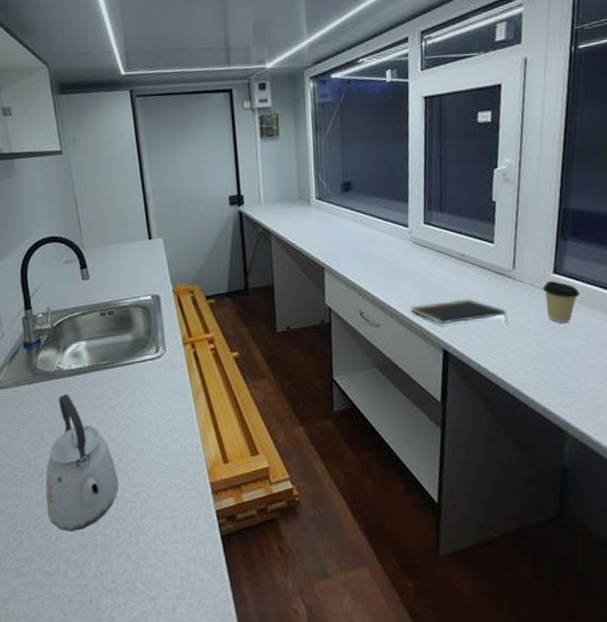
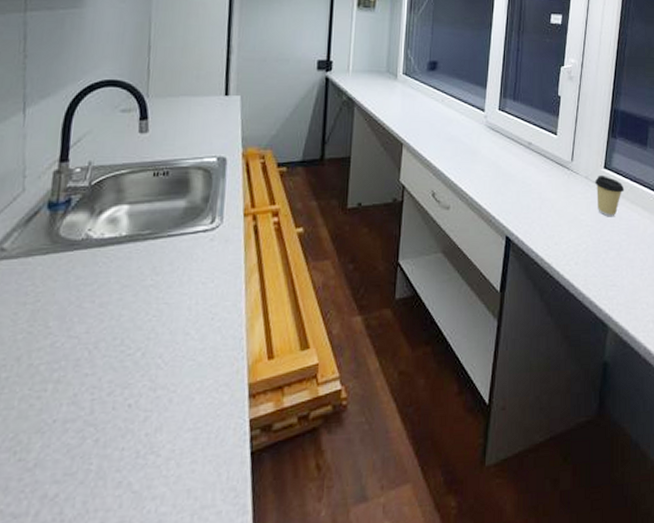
kettle: present [45,393,119,531] -> none [30,268,136,454]
notepad: present [410,298,507,325] -> none [479,186,564,212]

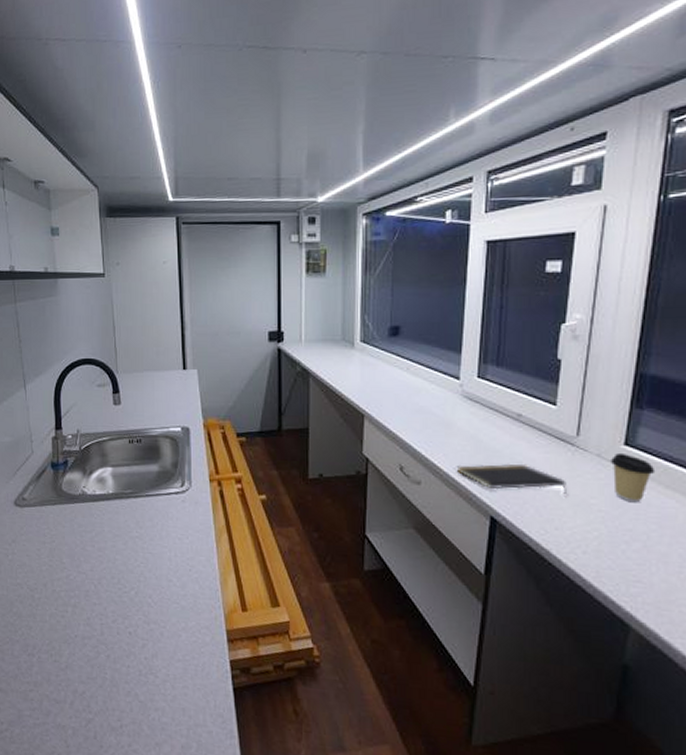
notepad: none [479,186,564,212] -> present [456,463,566,494]

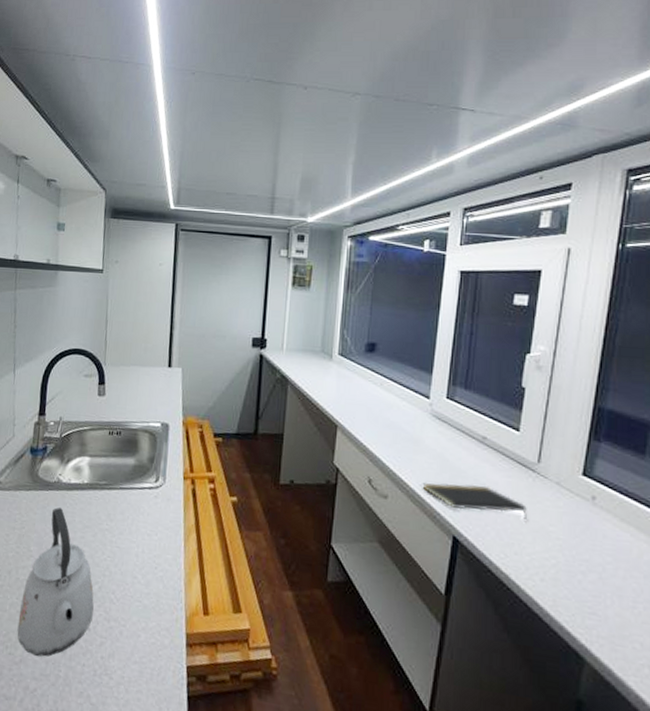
kettle: none [59,518,132,662] -> present [17,507,94,657]
coffee cup: present [610,454,656,503] -> none [568,483,612,534]

